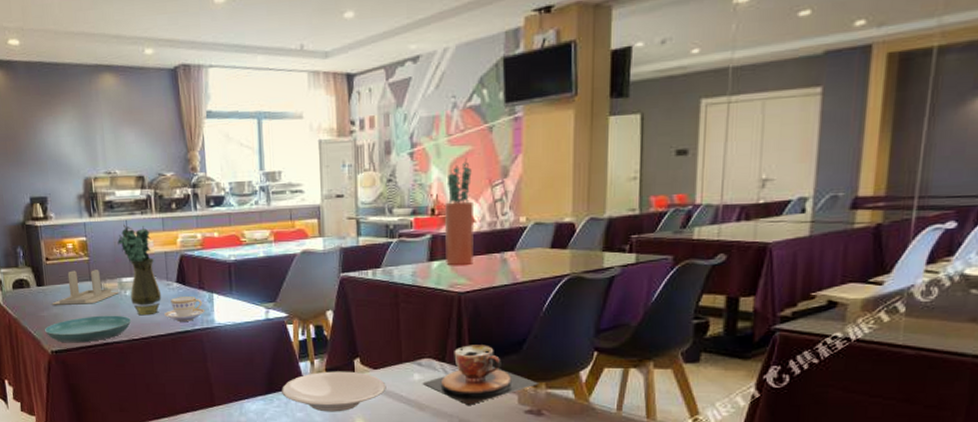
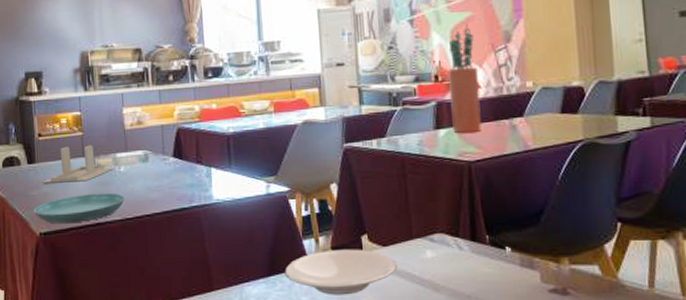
vase: present [117,224,162,316] -> none [113,97,158,193]
teacup: present [164,297,205,321] -> none [160,171,203,198]
teacup: present [422,345,539,405] -> none [435,217,562,284]

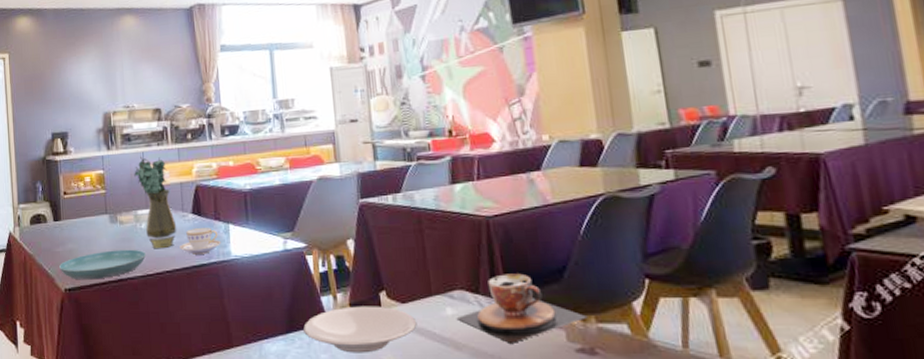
napkin holder: present [42,145,114,183] -> none [67,202,135,240]
vase: none [113,97,158,193] -> present [134,156,177,249]
teacup: none [160,171,203,198] -> present [179,228,221,255]
teacup: none [435,217,562,284] -> present [456,273,588,343]
vase: present [448,23,482,134] -> none [461,78,499,189]

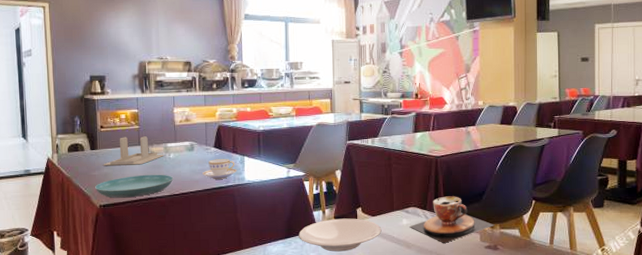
napkin holder: none [67,202,135,240] -> present [103,136,164,166]
vase: present [134,156,177,249] -> none [165,100,201,175]

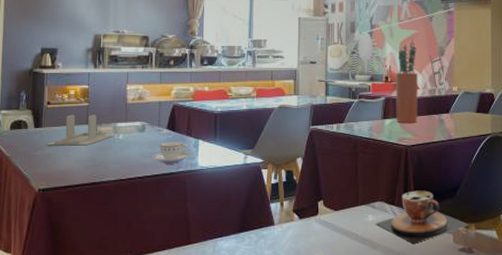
saucer: present [95,174,174,198] -> none [35,156,121,182]
saucer: present [298,218,382,252] -> none [252,212,345,250]
vase: none [425,57,446,137] -> present [396,38,418,124]

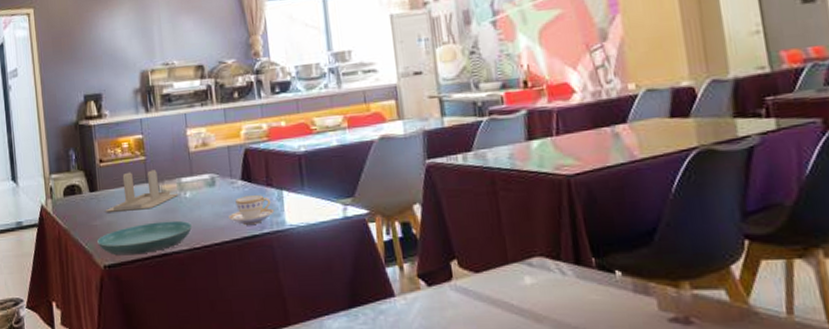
saucer: none [35,156,121,182] -> present [97,220,193,256]
teacup: present [375,190,470,244] -> none [535,237,682,314]
vase: present [396,38,418,124] -> none [537,22,580,145]

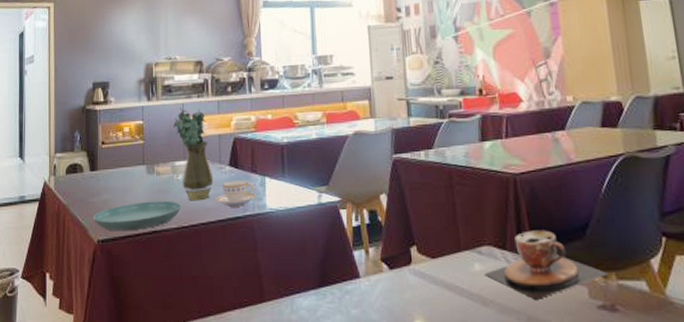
napkin holder: present [105,170,179,212] -> none [103,153,172,191]
vase: none [176,118,226,220] -> present [173,107,214,201]
teacup: none [535,237,682,314] -> present [484,230,609,299]

